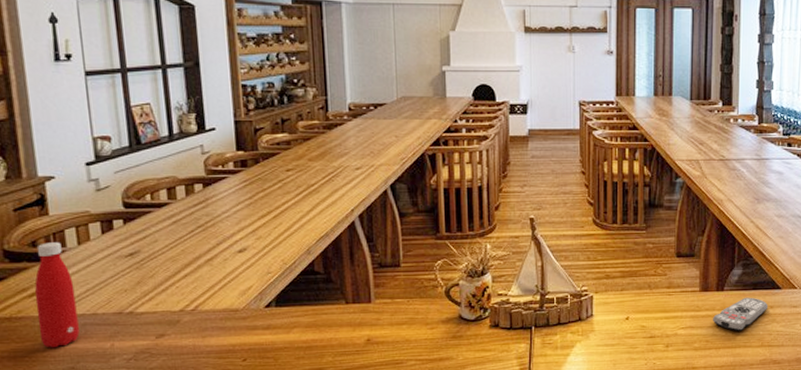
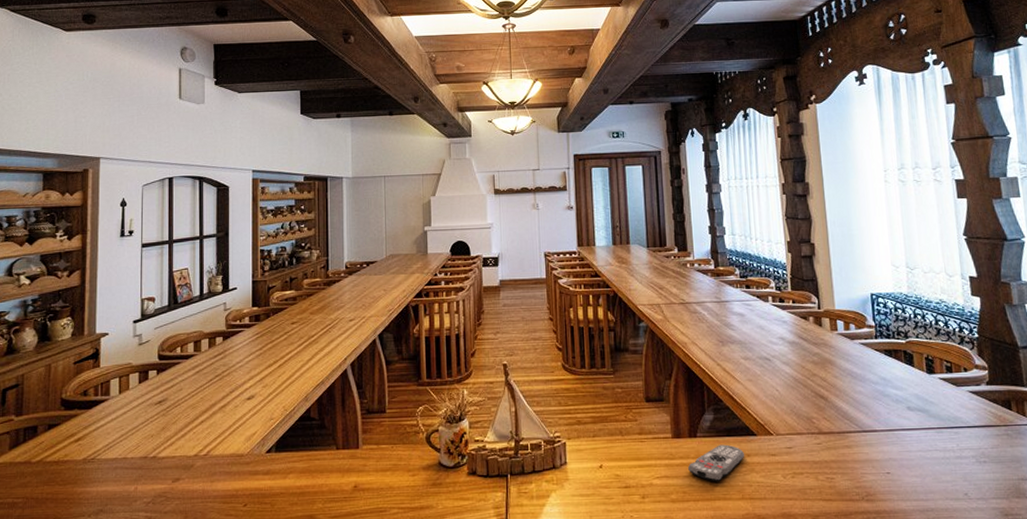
bottle: present [34,242,80,348] -> none [79,391,112,491]

